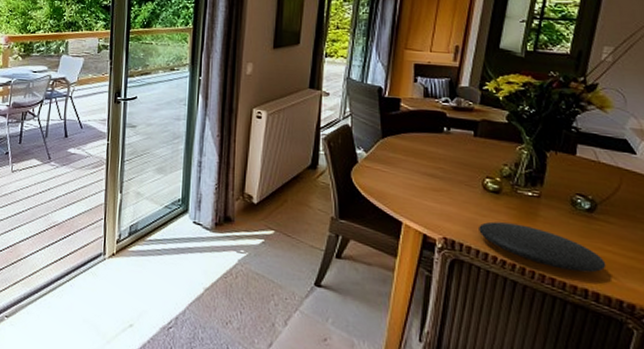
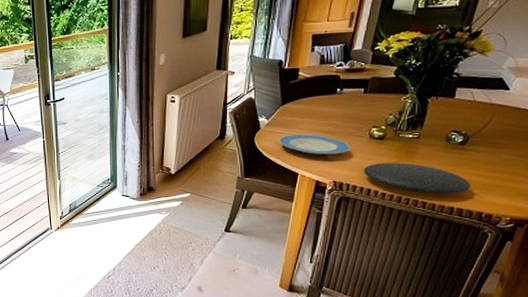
plate: none [379,174,462,205] -> present [279,134,350,155]

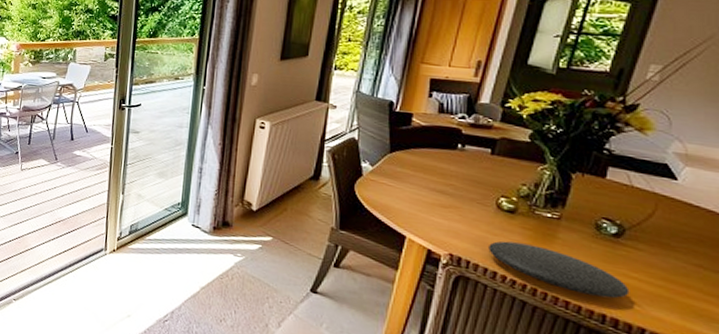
plate: present [279,134,350,155] -> none [384,188,472,222]

